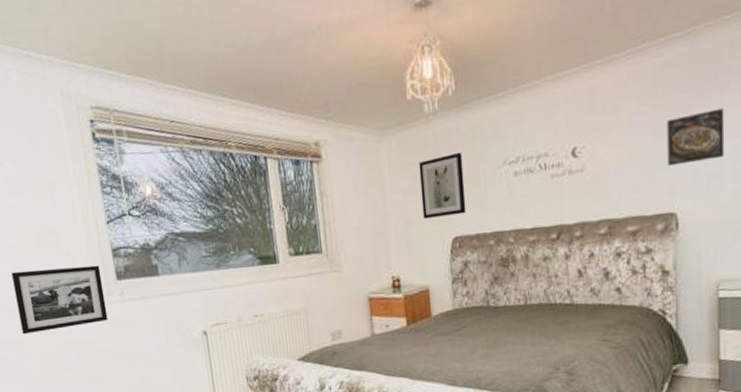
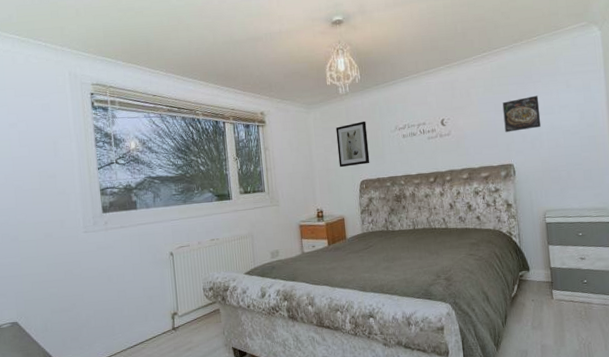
picture frame: present [11,265,108,335] -> none [15,201,93,258]

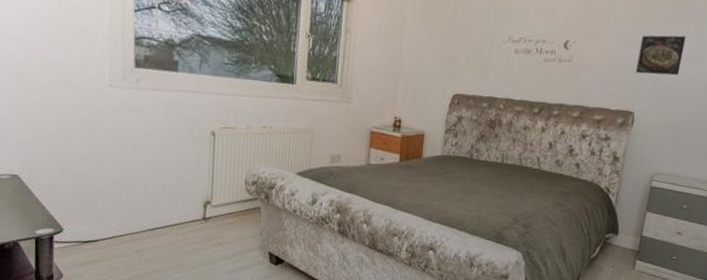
wall art: present [335,121,370,168] -> none [431,21,476,76]

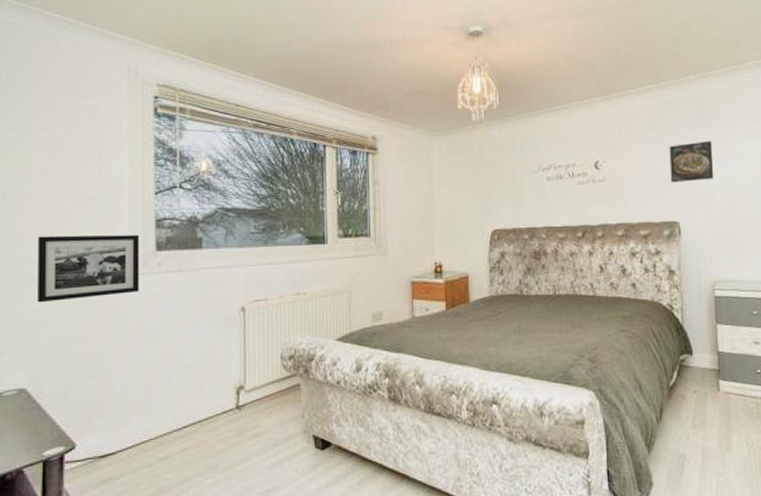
picture frame: none [25,37,119,104] -> present [37,234,140,303]

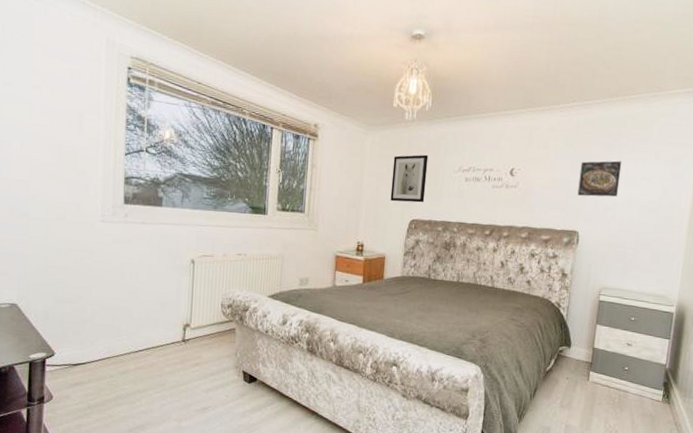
picture frame: present [37,234,140,303] -> none [27,180,111,237]
wall art: none [465,156,505,212] -> present [390,154,429,203]

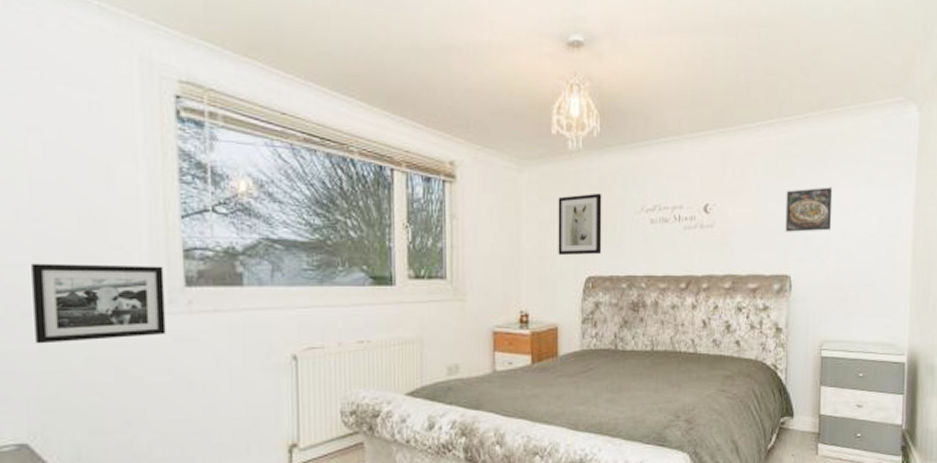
picture frame: none [27,180,111,237] -> present [31,263,166,344]

